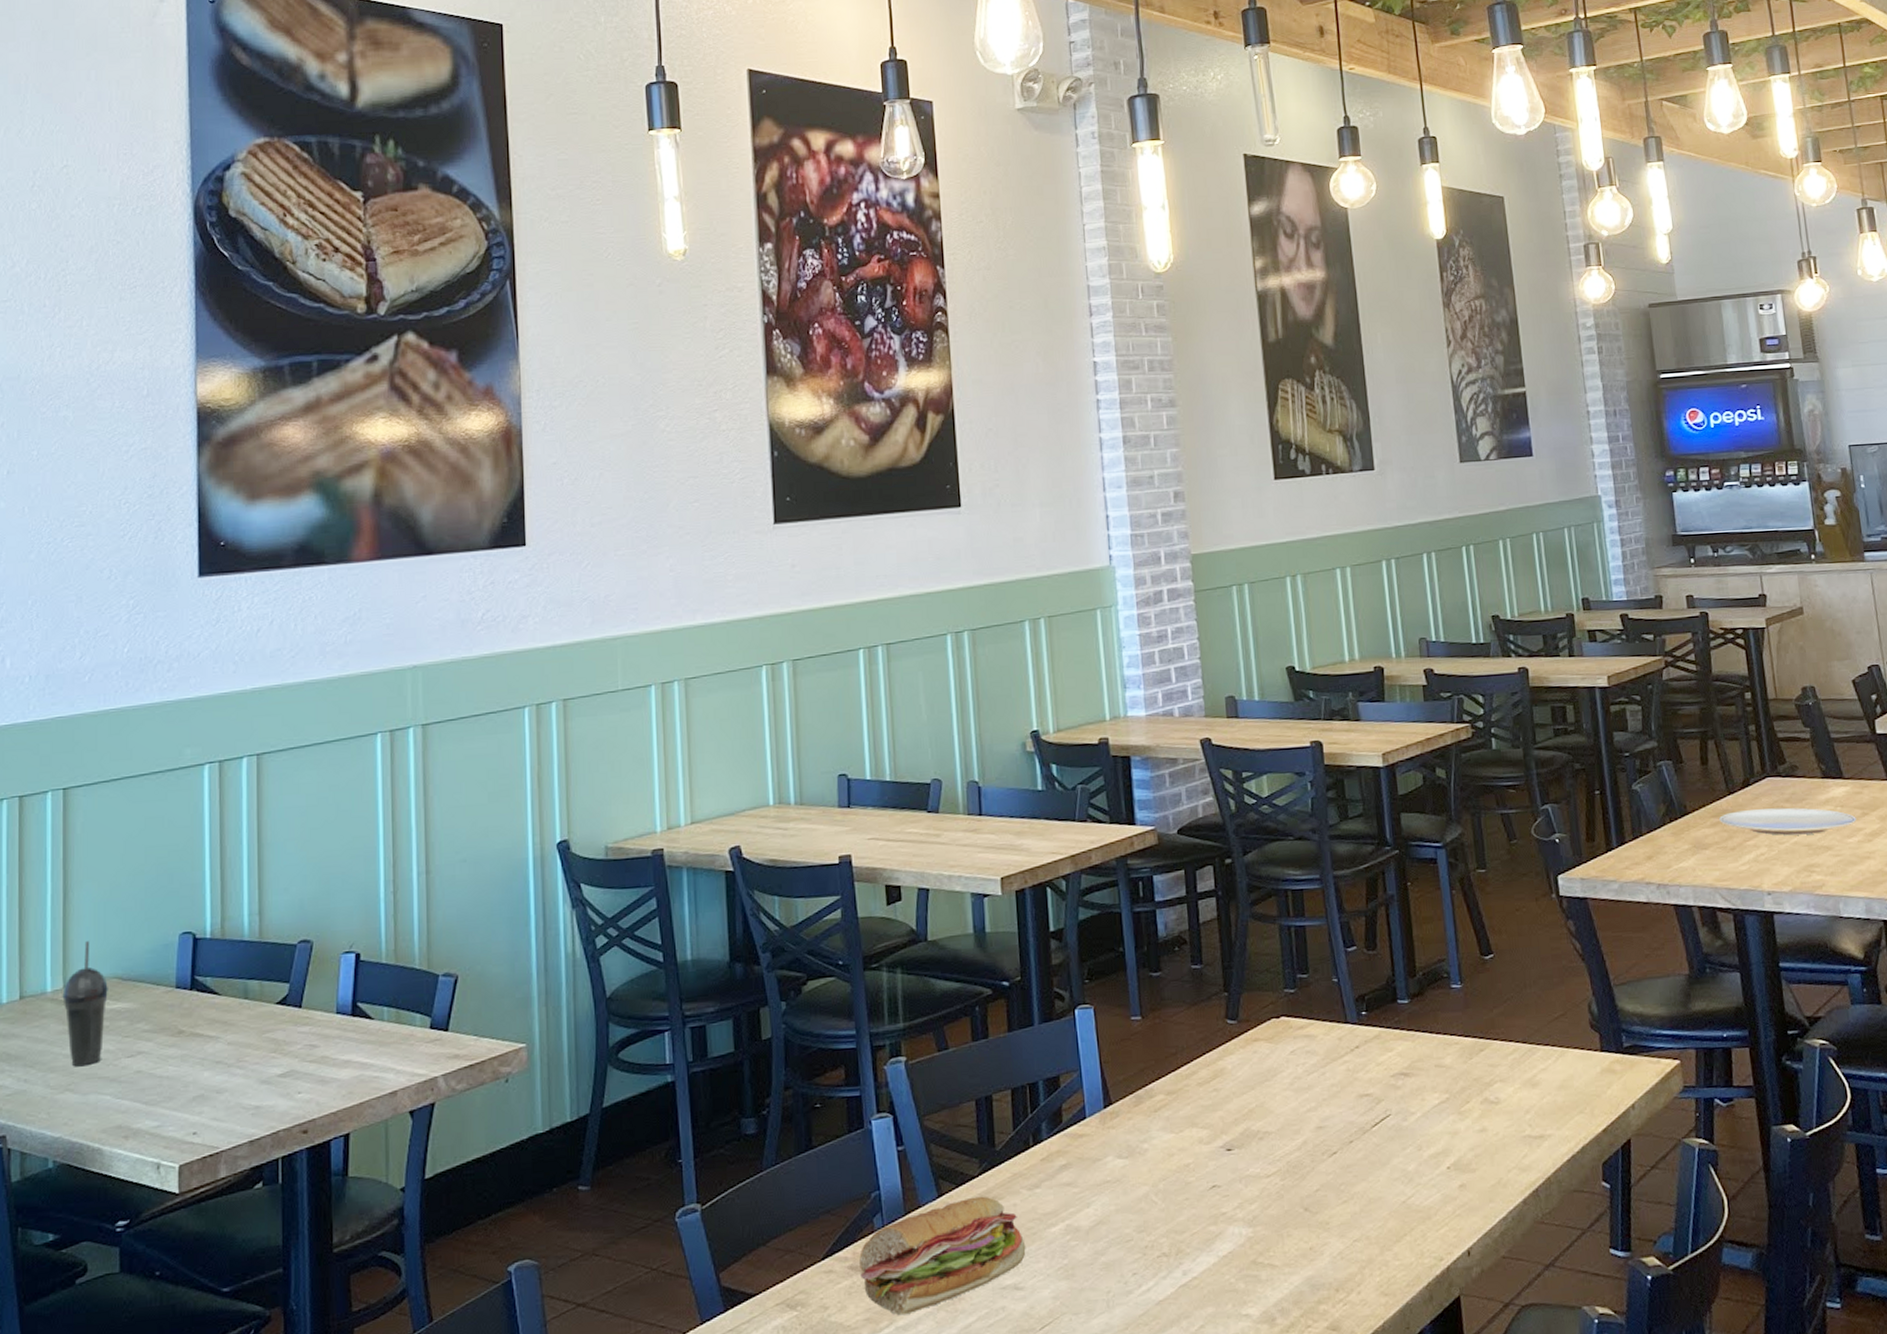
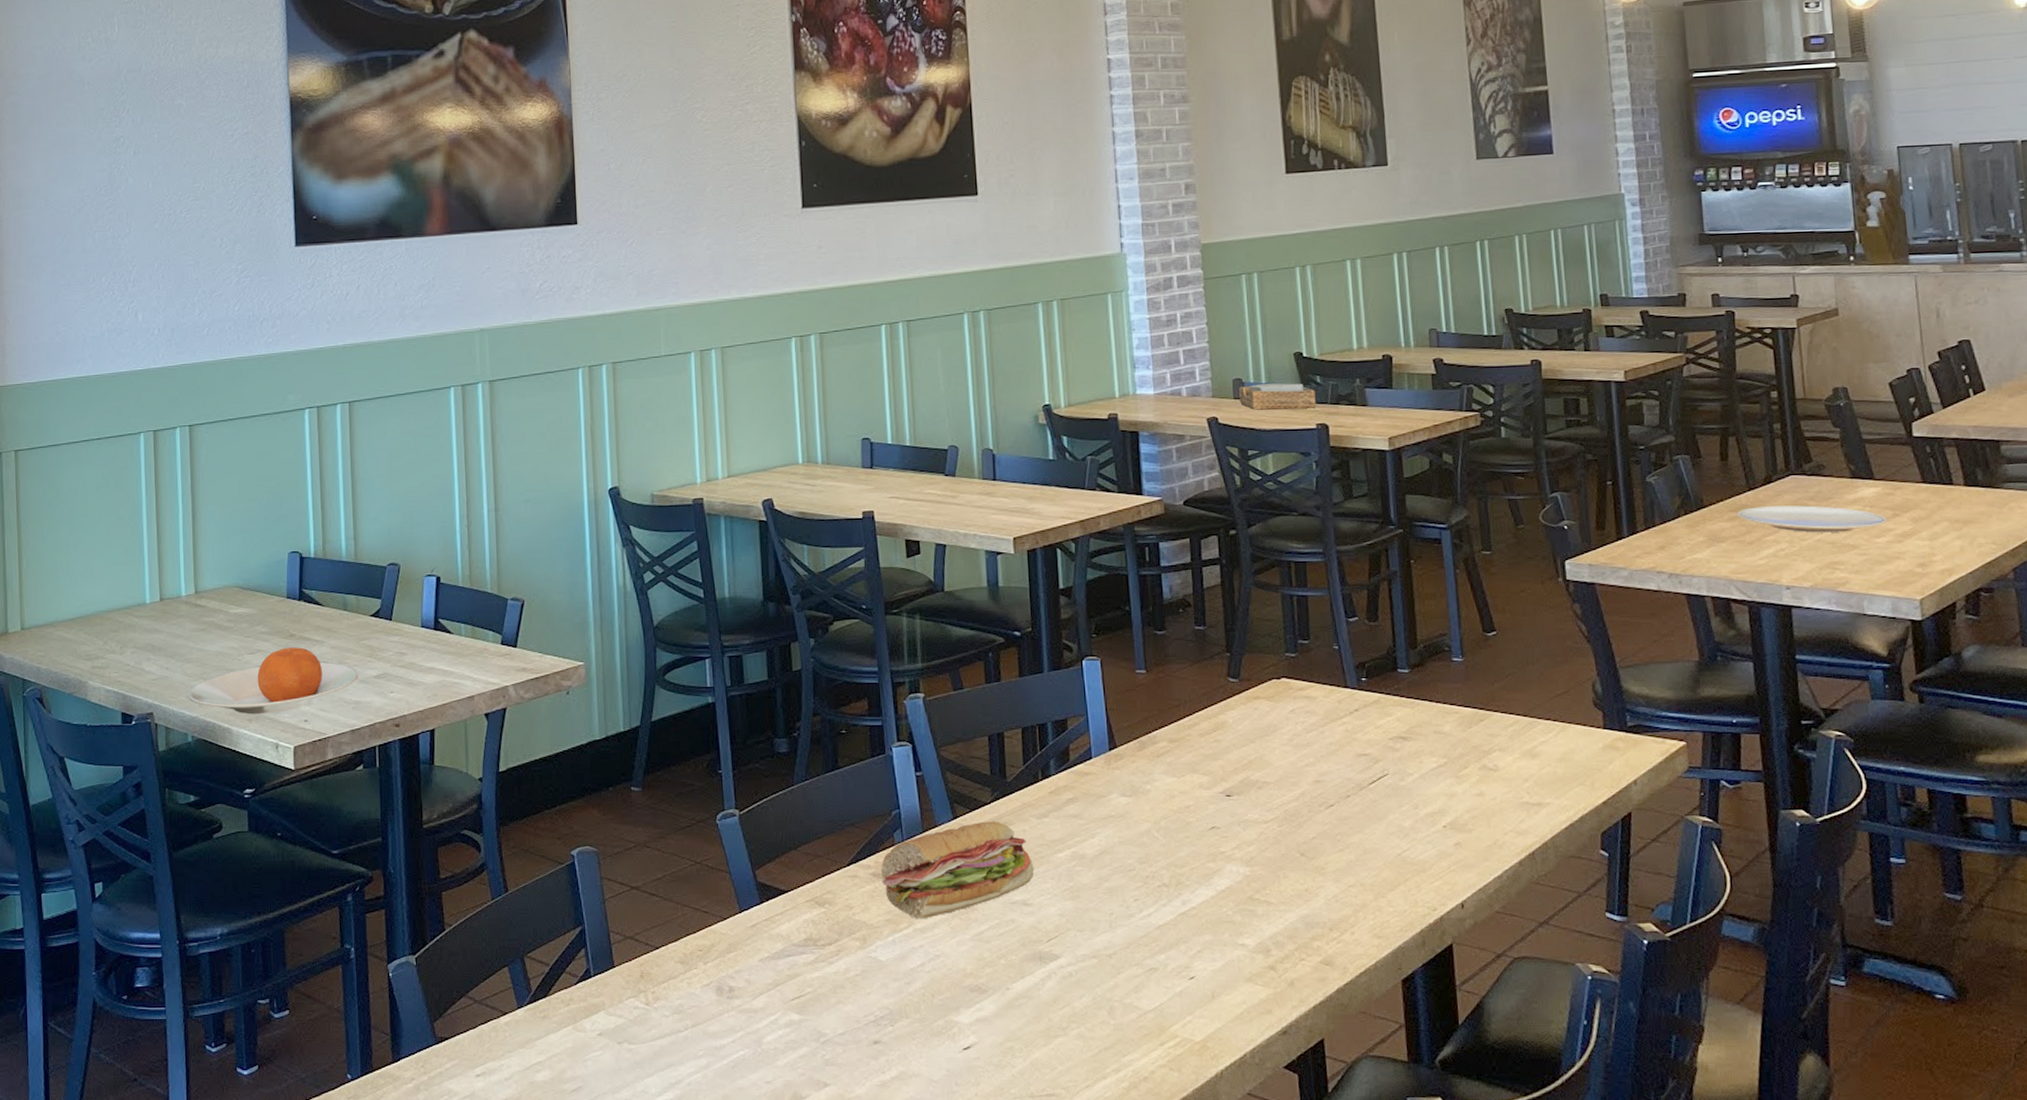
plate: none [50,1045,260,1130] -> present [188,647,359,715]
beverage cup: present [62,941,108,1066] -> none [194,555,232,659]
napkin holder: none [1231,699,1310,729] -> present [1238,383,1316,411]

